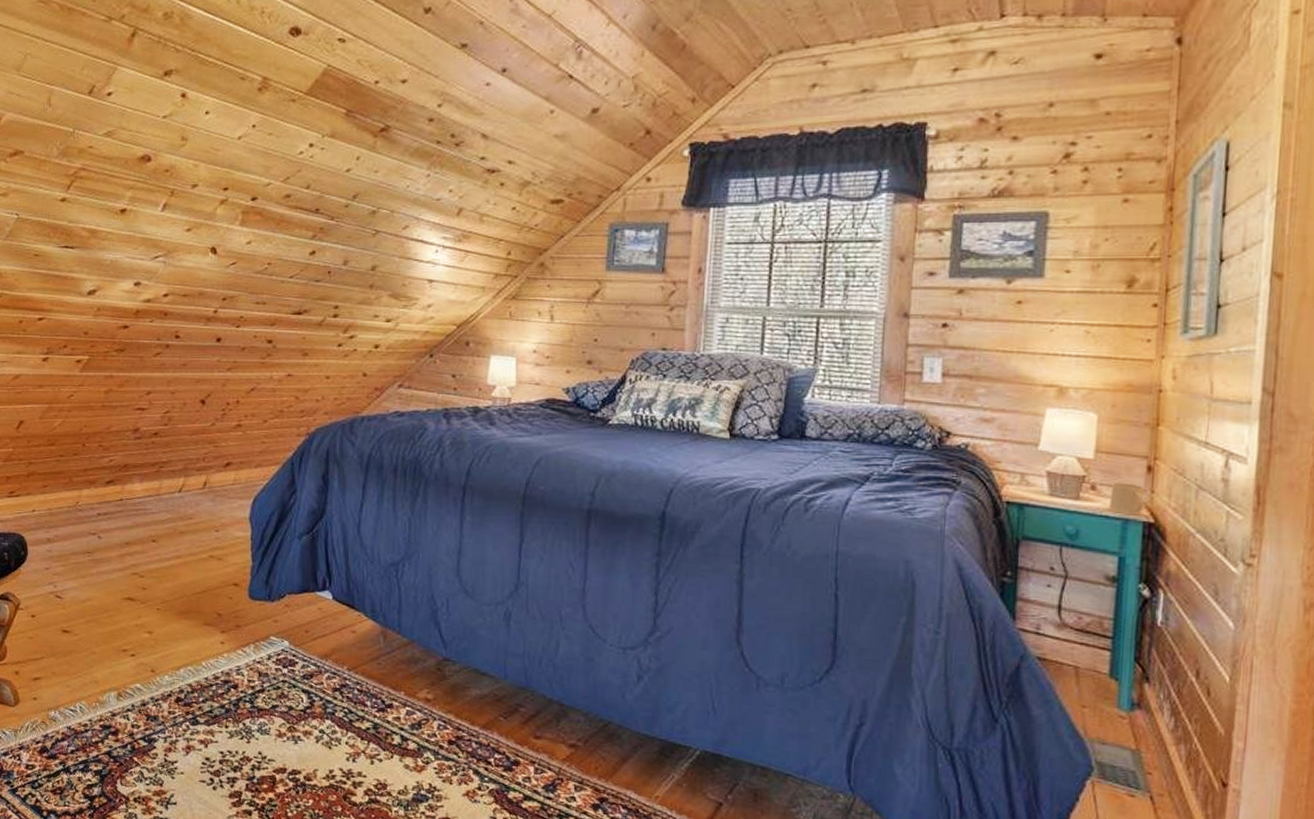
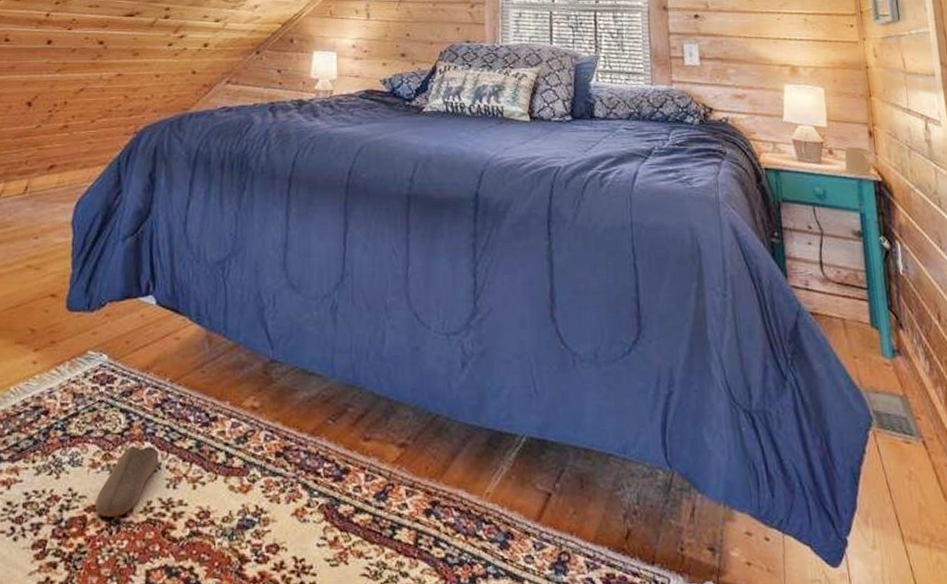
slipper: none [282,722,339,780] -> present [94,446,159,517]

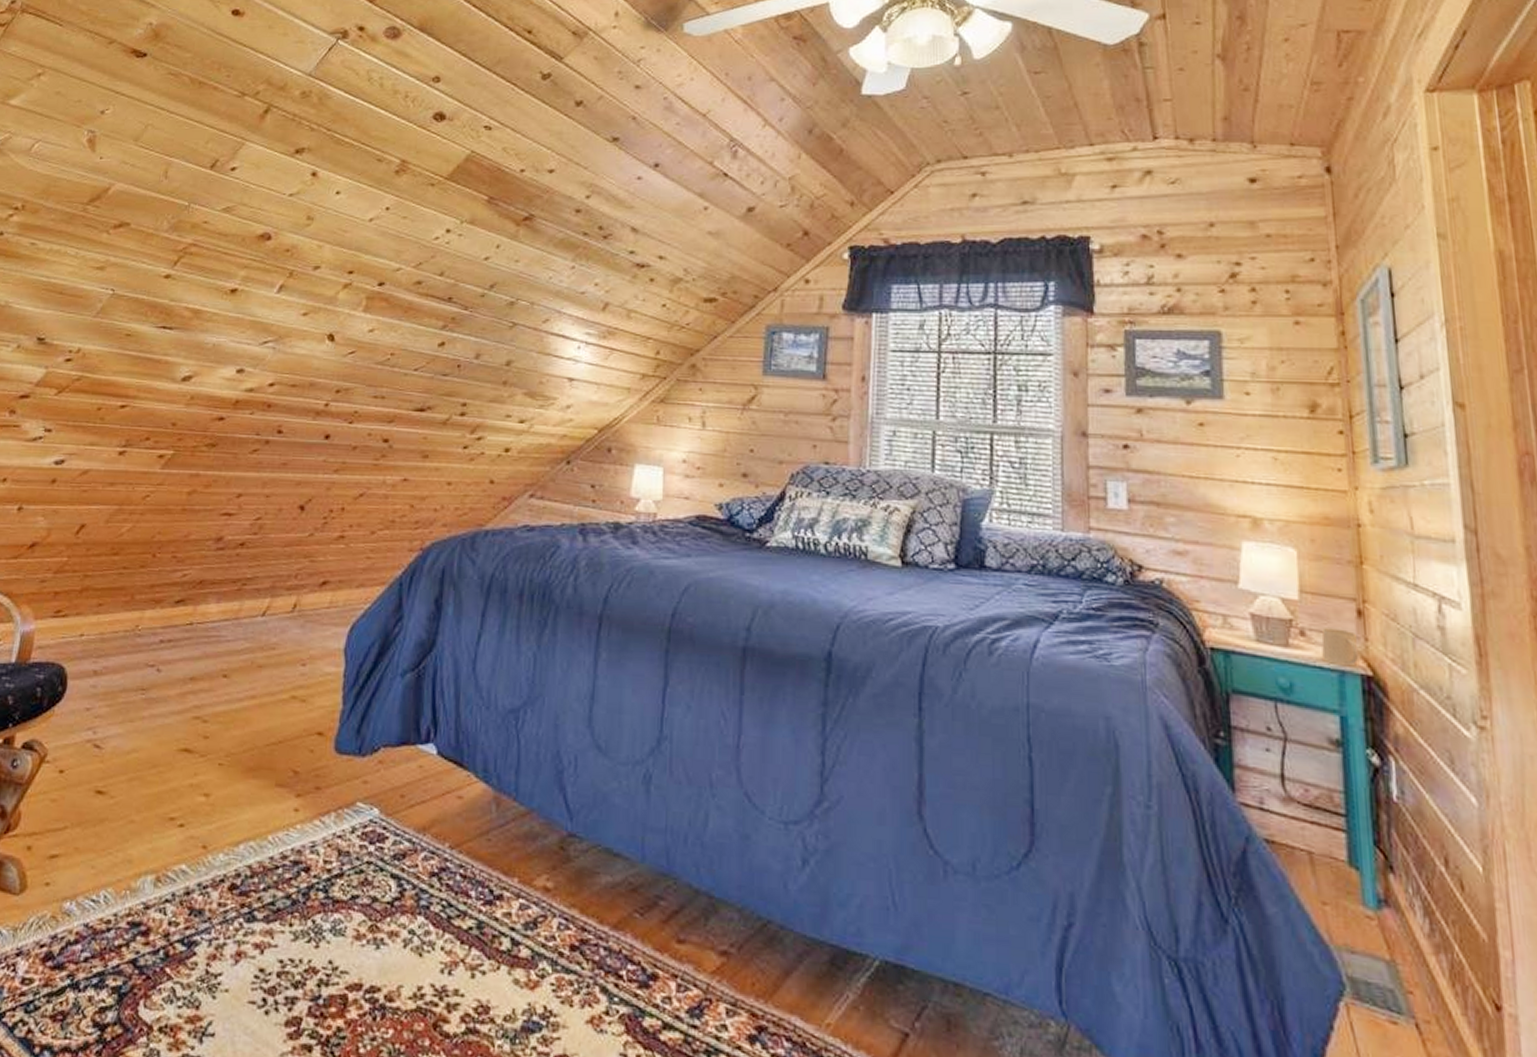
slipper: present [94,446,159,517] -> none [357,918,434,1000]

